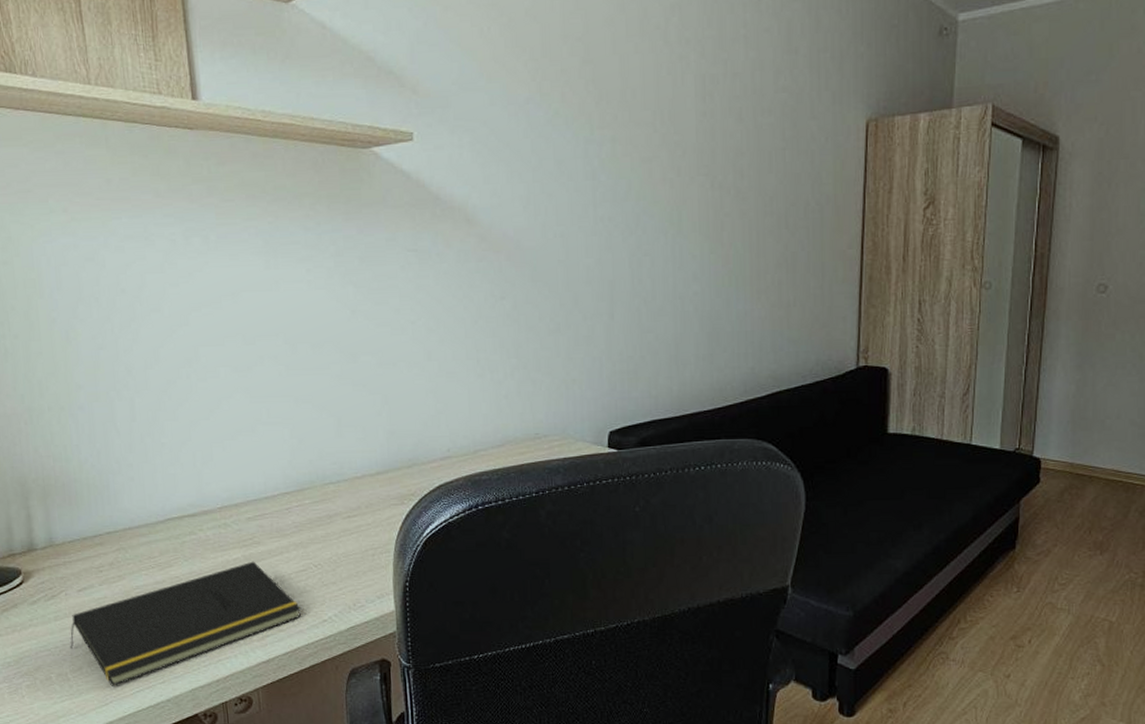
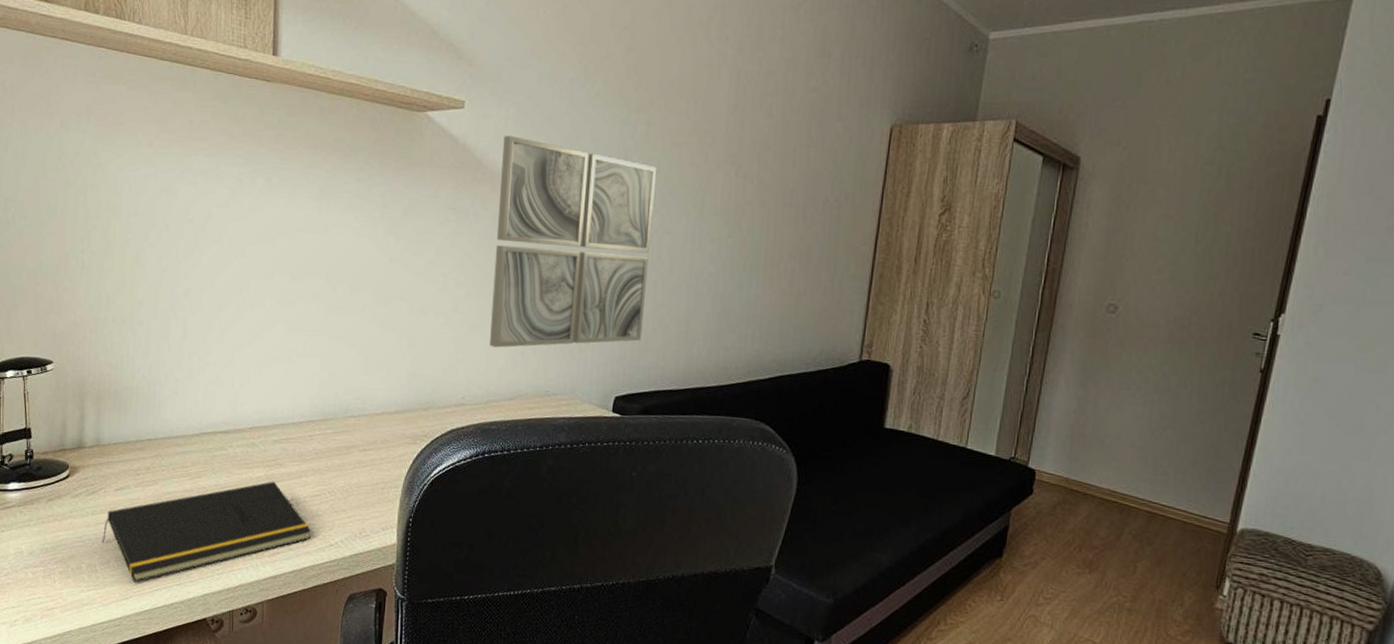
wall art: none [460,165,631,394] -> present [490,135,657,348]

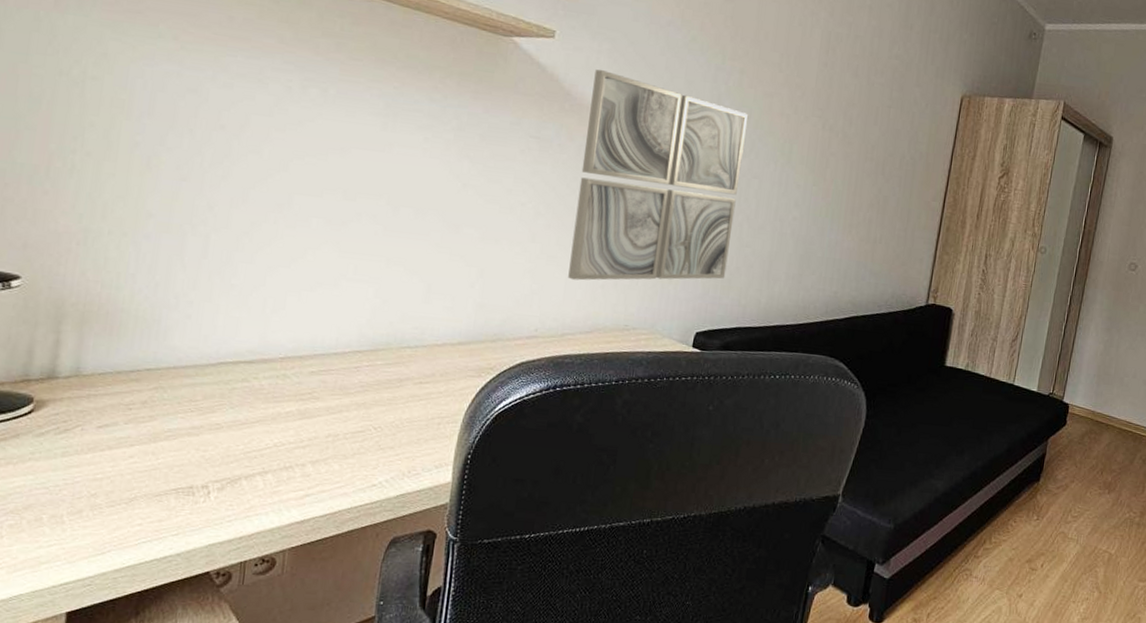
notepad: present [102,481,312,583] -> none [73,416,351,534]

